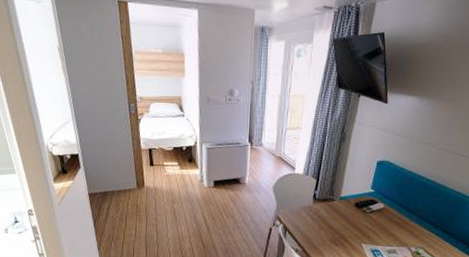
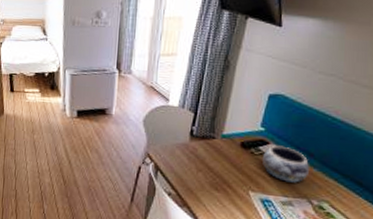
decorative bowl: none [372,204,410,234] -> present [261,145,310,183]

